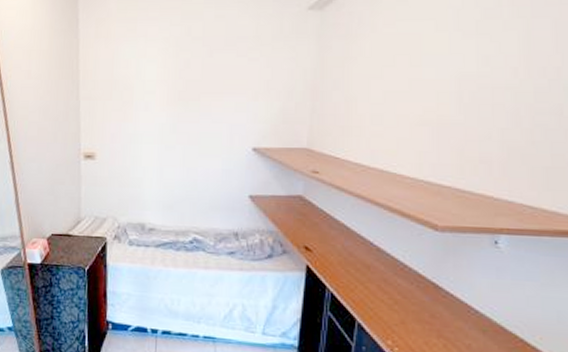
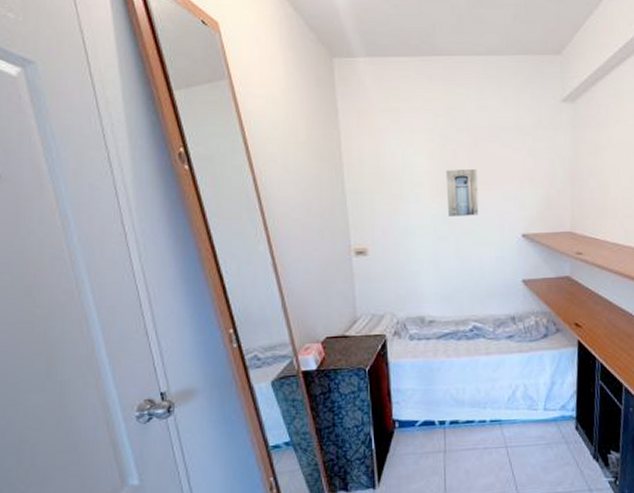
wall art: none [176,79,210,126] -> present [445,169,479,216]

